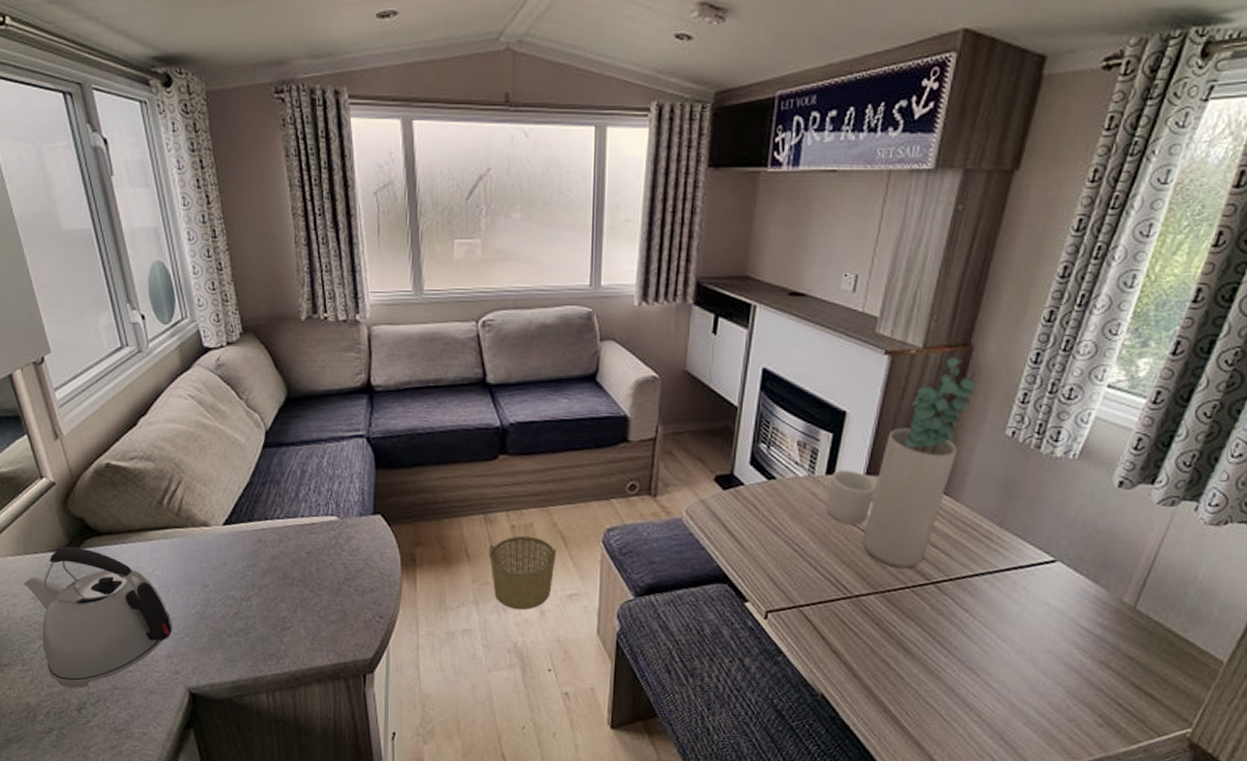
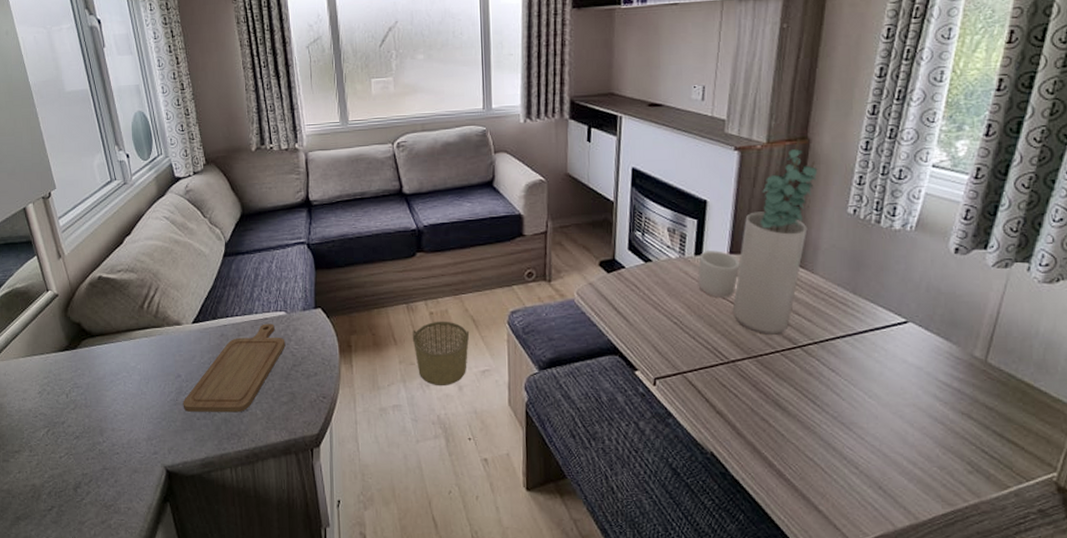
kettle: present [23,545,173,688] -> none [32,347,152,469]
chopping board: none [210,529,337,631] -> present [183,323,286,413]

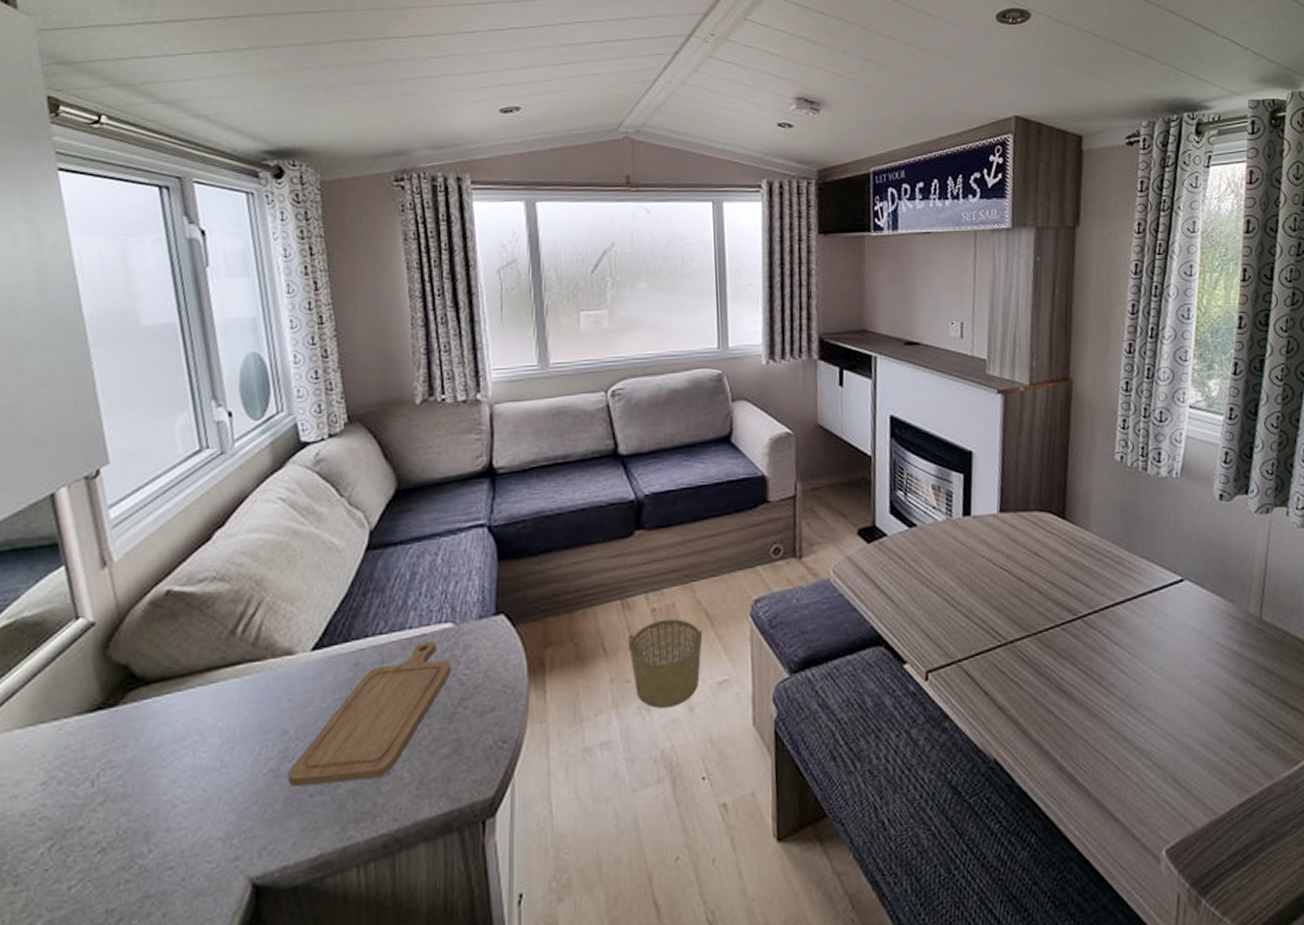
mug: present [698,249,740,298] -> none [967,508,1012,566]
vase: present [732,139,818,335] -> none [1006,380,1083,606]

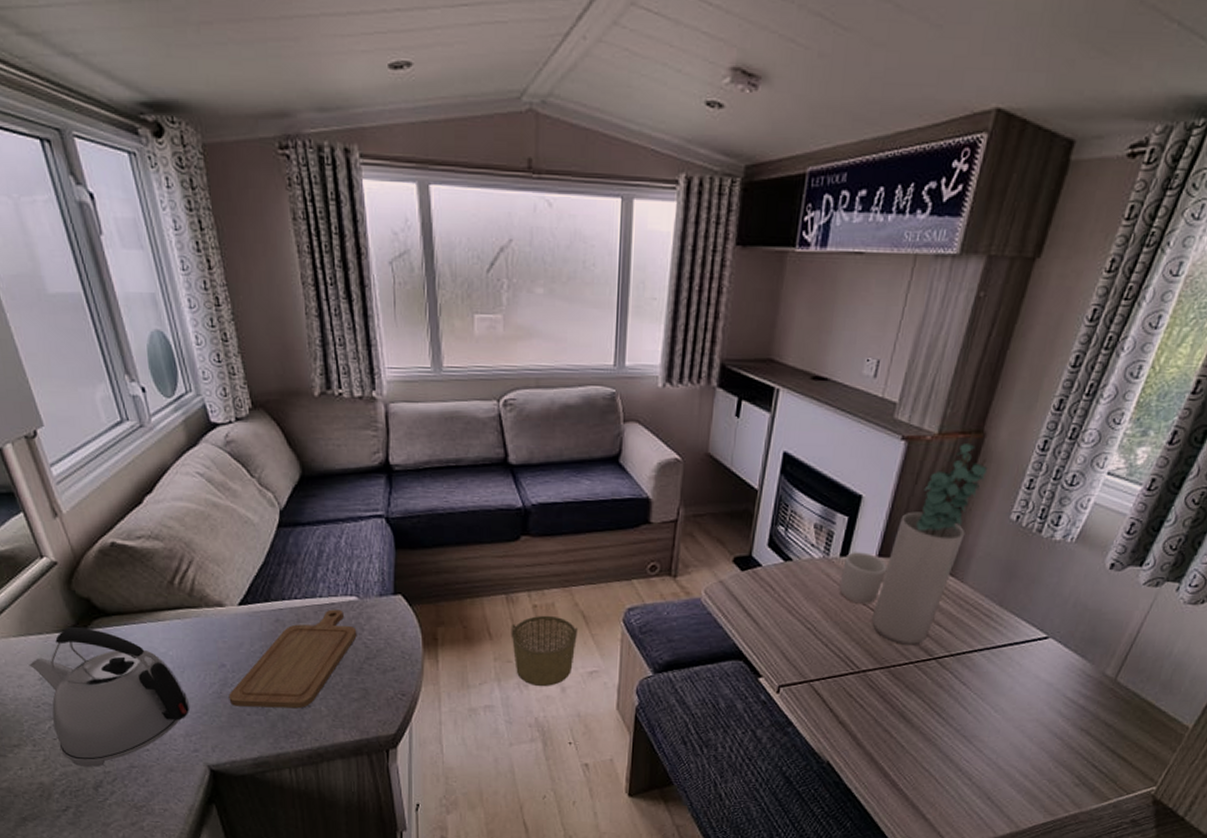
kettle: none [32,703,237,907] -> present [29,626,190,767]
mug: none [967,508,1012,566] -> present [839,551,888,604]
vase: none [1006,380,1083,606] -> present [871,432,988,645]

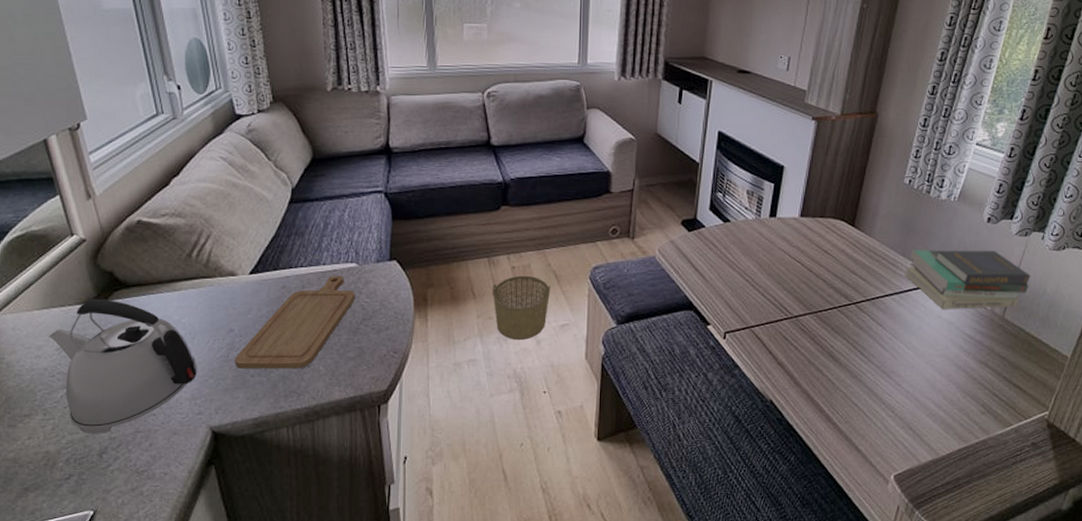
mug: present [839,551,888,604] -> none [770,212,809,258]
vase: present [871,432,988,645] -> none [799,112,882,292]
books: none [998,599,1156,670] -> present [903,249,1031,309]

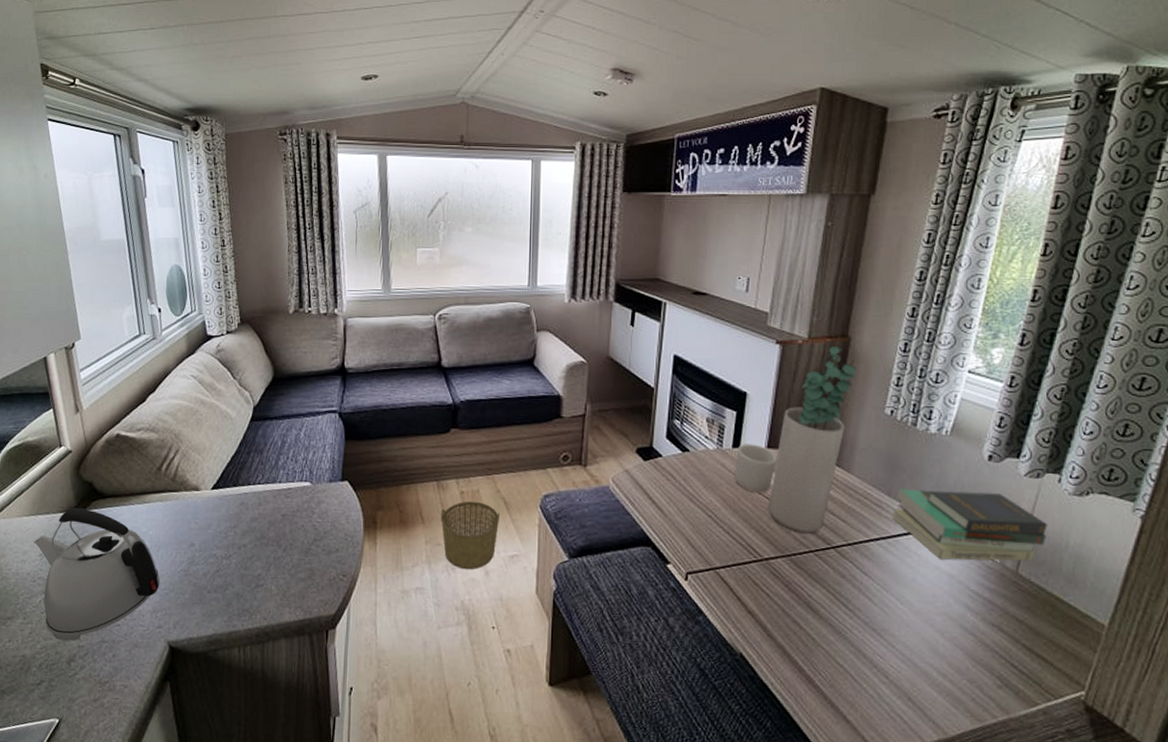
chopping board: present [235,275,355,369] -> none [194,494,308,587]
mug: none [770,212,809,258] -> present [734,442,777,493]
vase: none [799,112,882,292] -> present [767,336,857,534]

